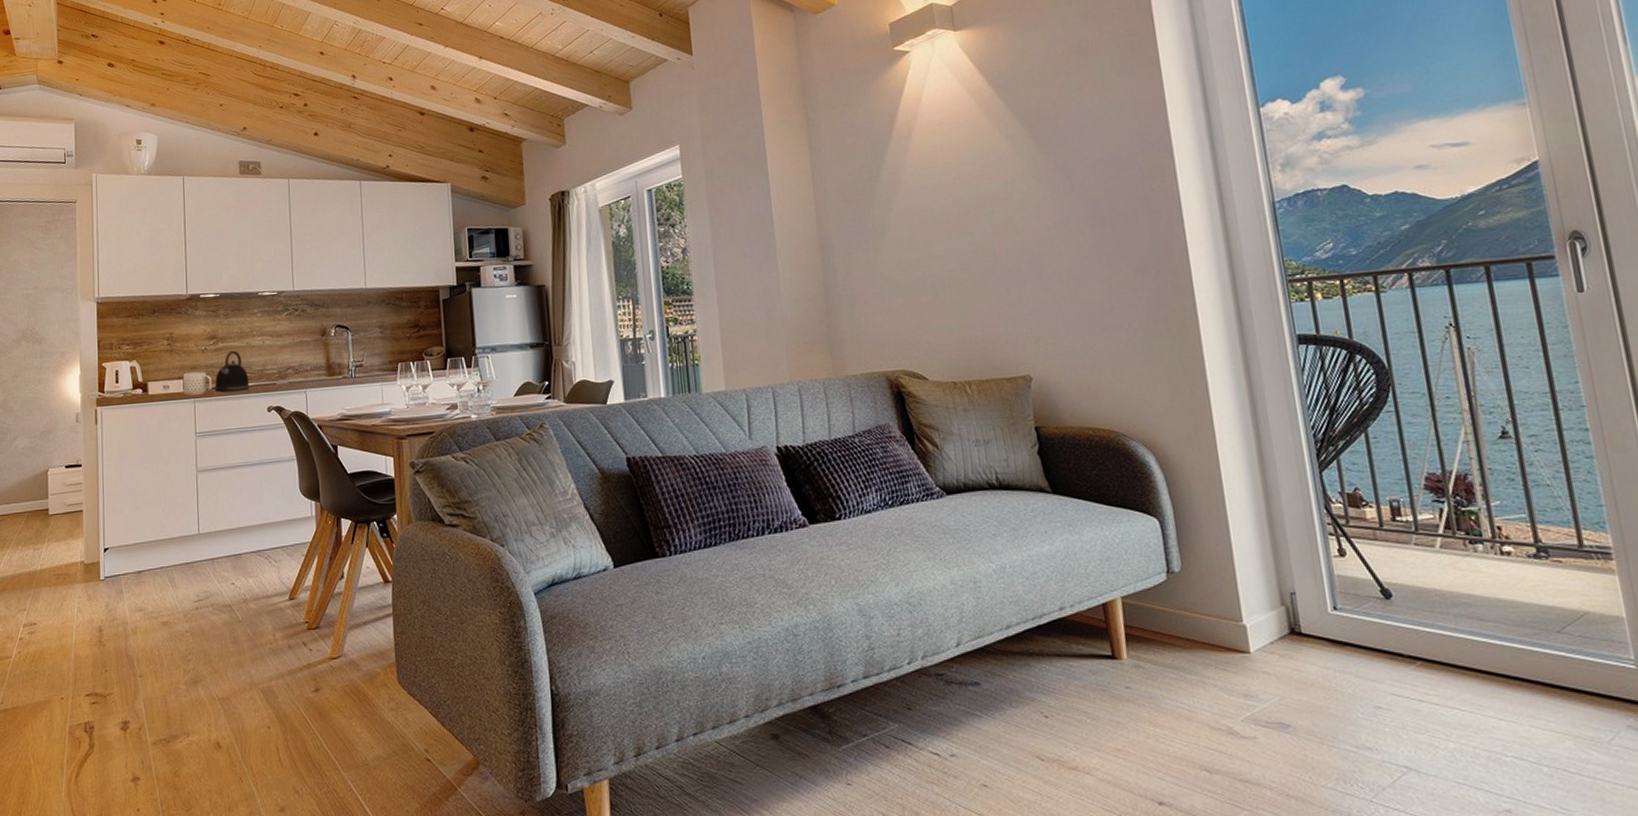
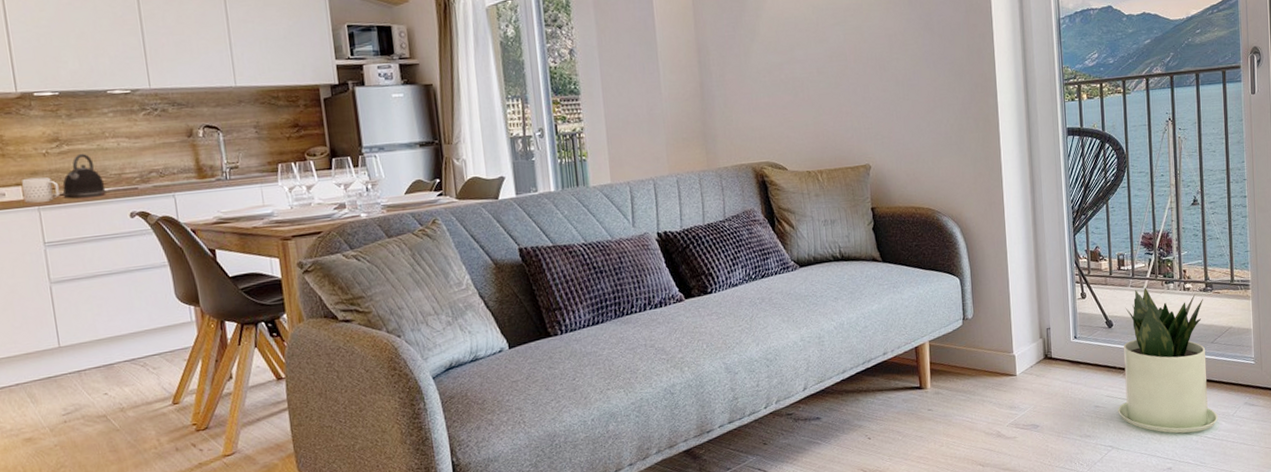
planter: none [1408,547,1584,762] -> present [1118,287,1218,434]

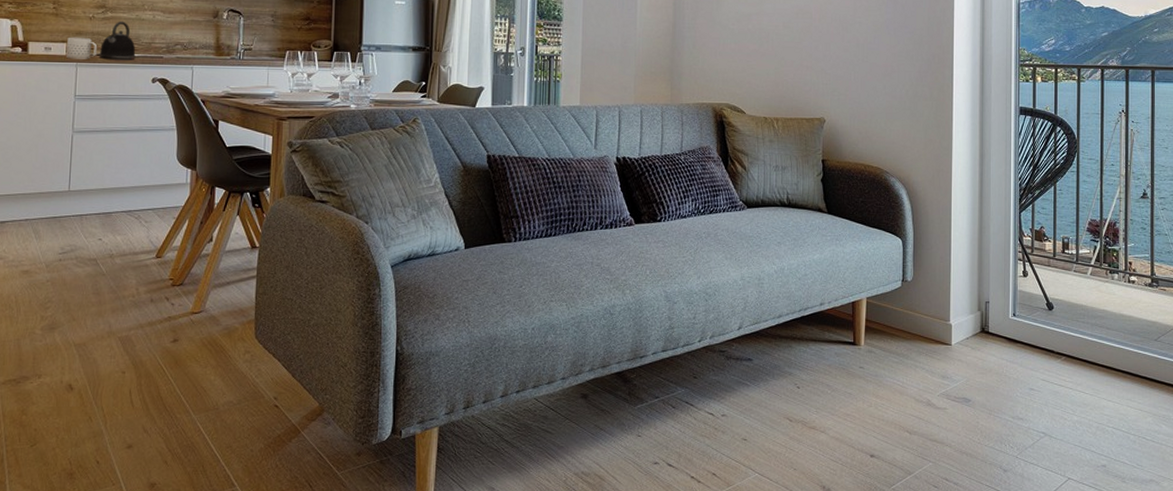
planter: present [1118,287,1218,434] -> none [1053,274,1158,431]

